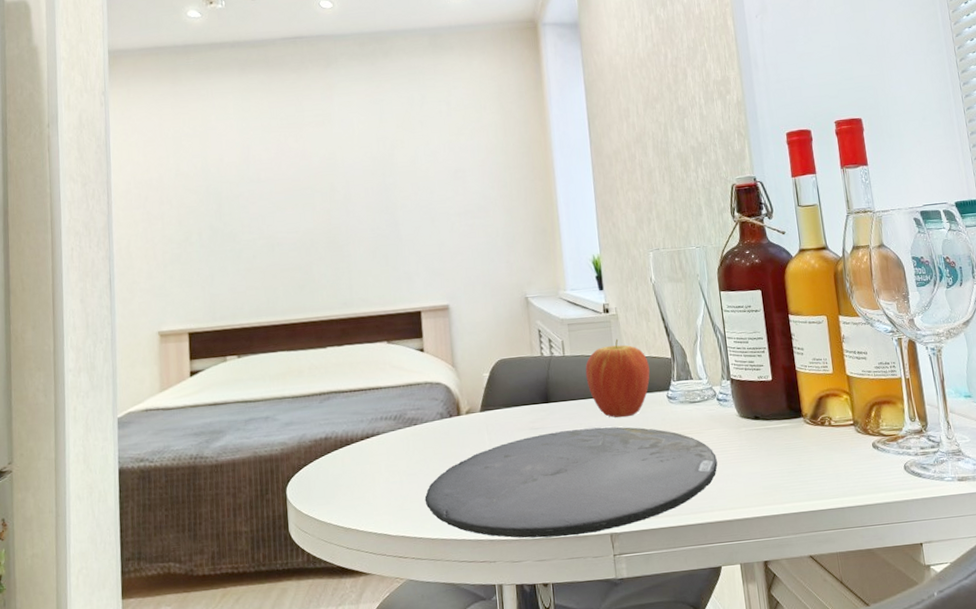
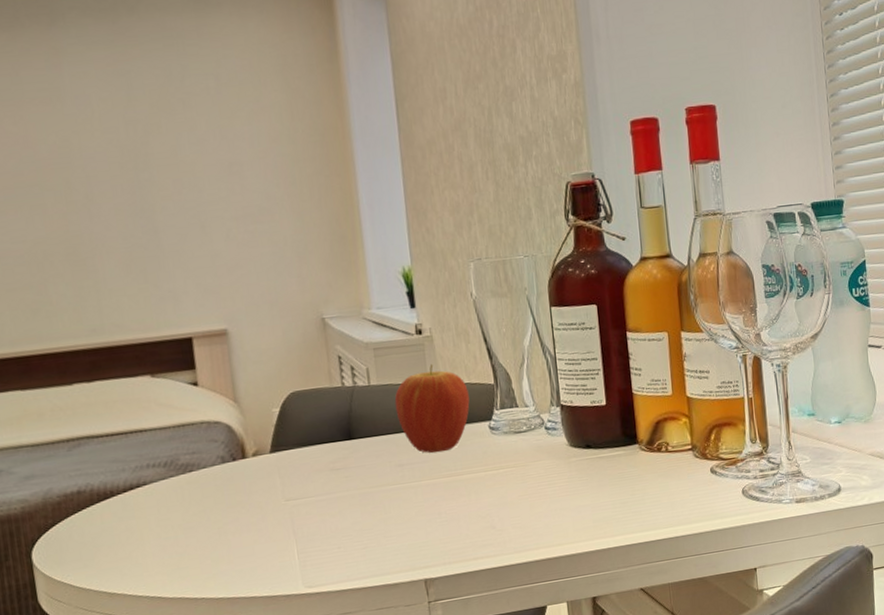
plate: present [424,426,718,538] -> none [205,462,545,591]

